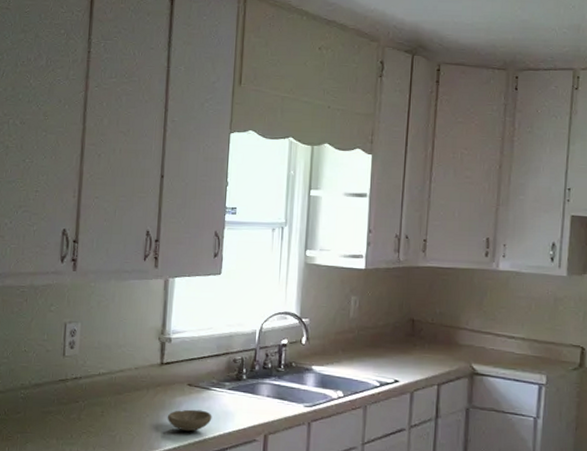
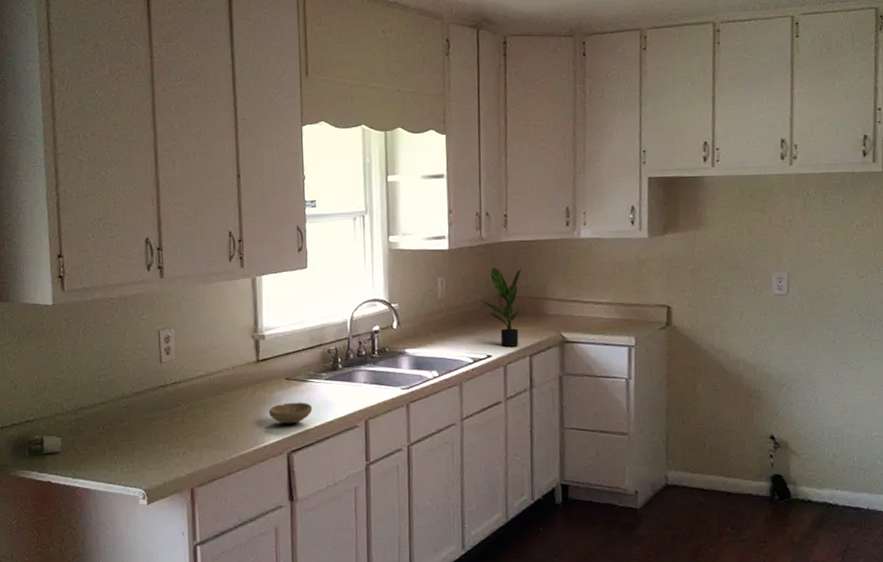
potted plant: none [394,290,438,374] -> present [482,266,526,347]

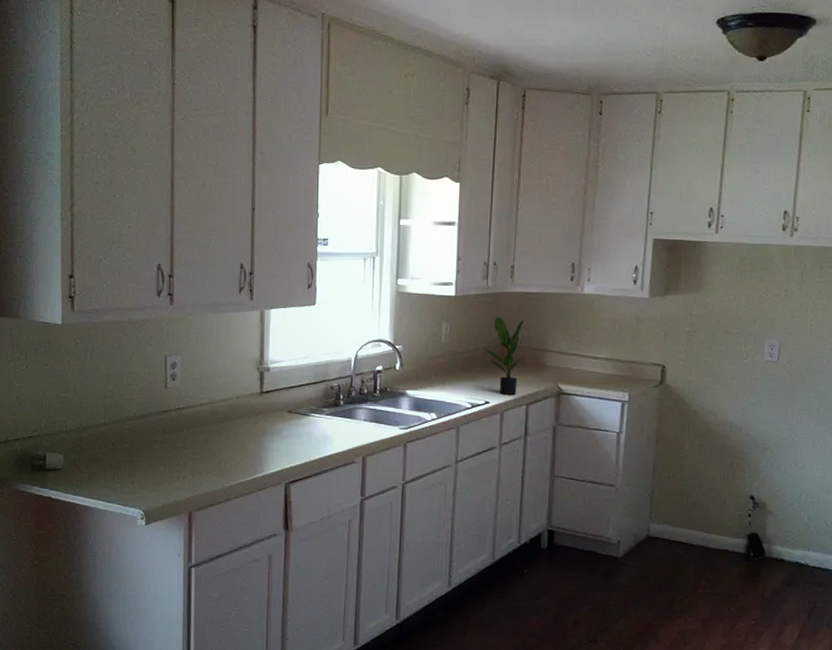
bowl: present [268,402,313,424] -> none [269,435,312,456]

